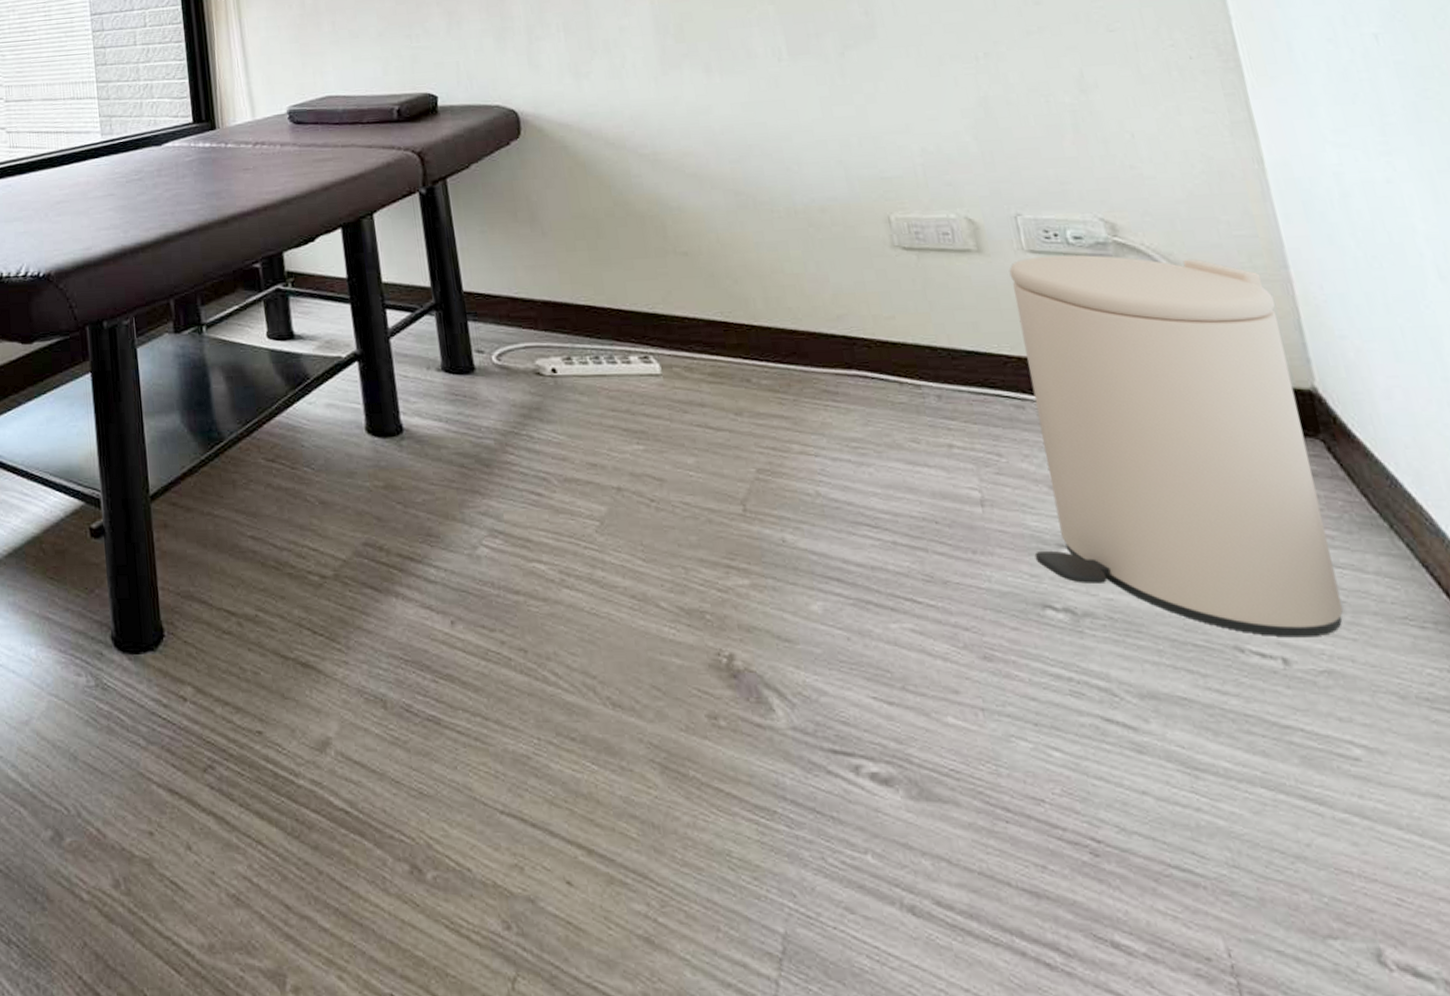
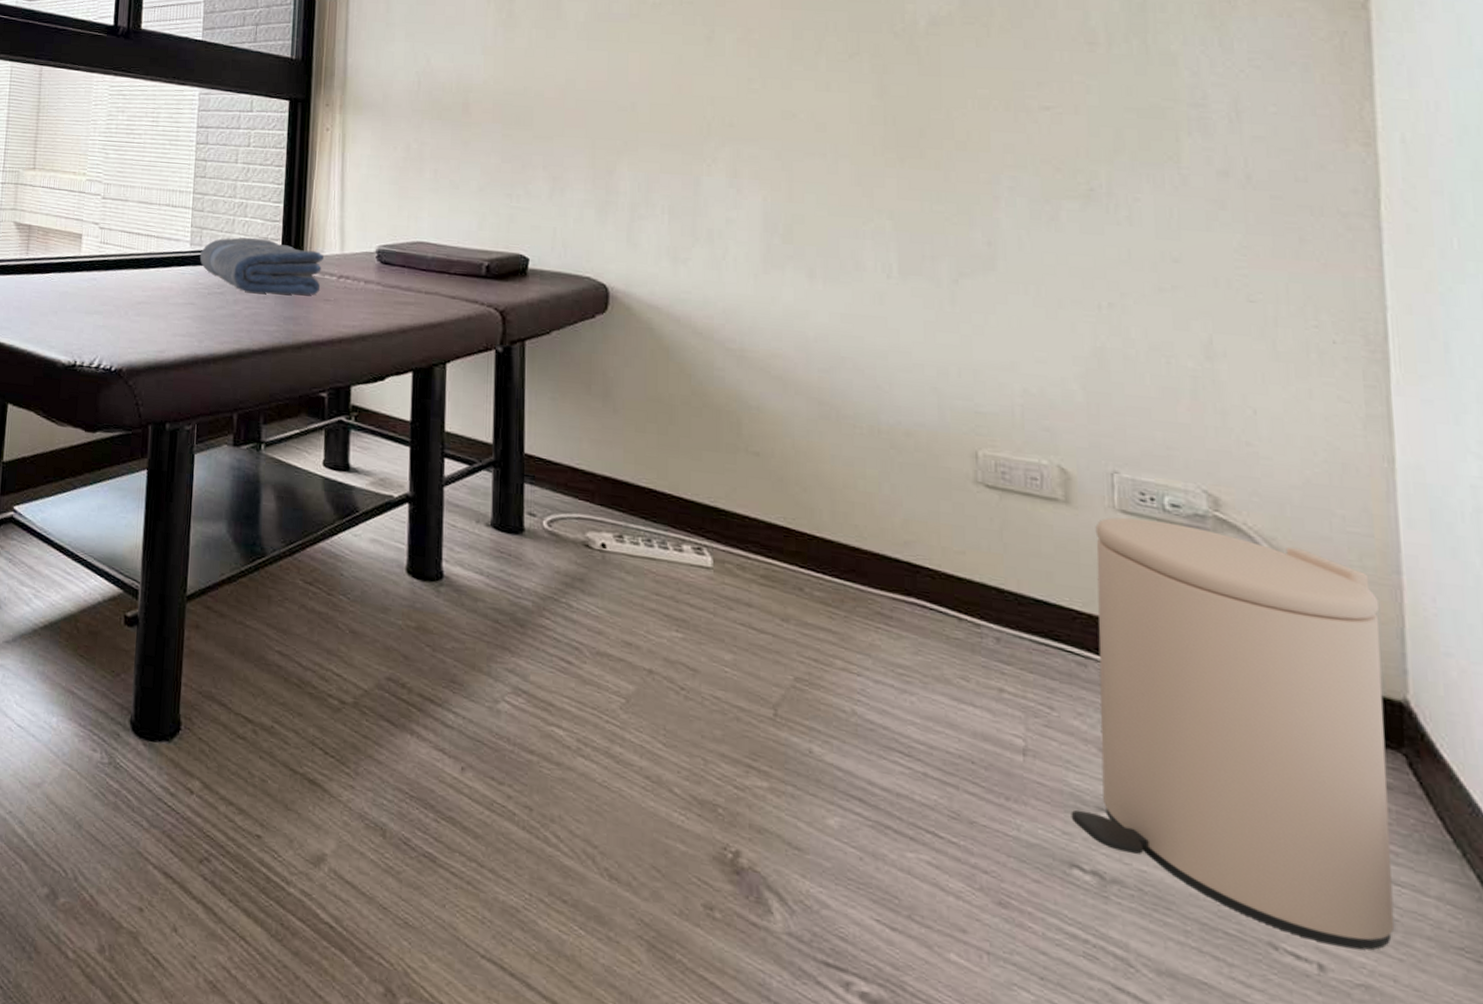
towel: none [113,117,238,175] -> present [200,237,325,295]

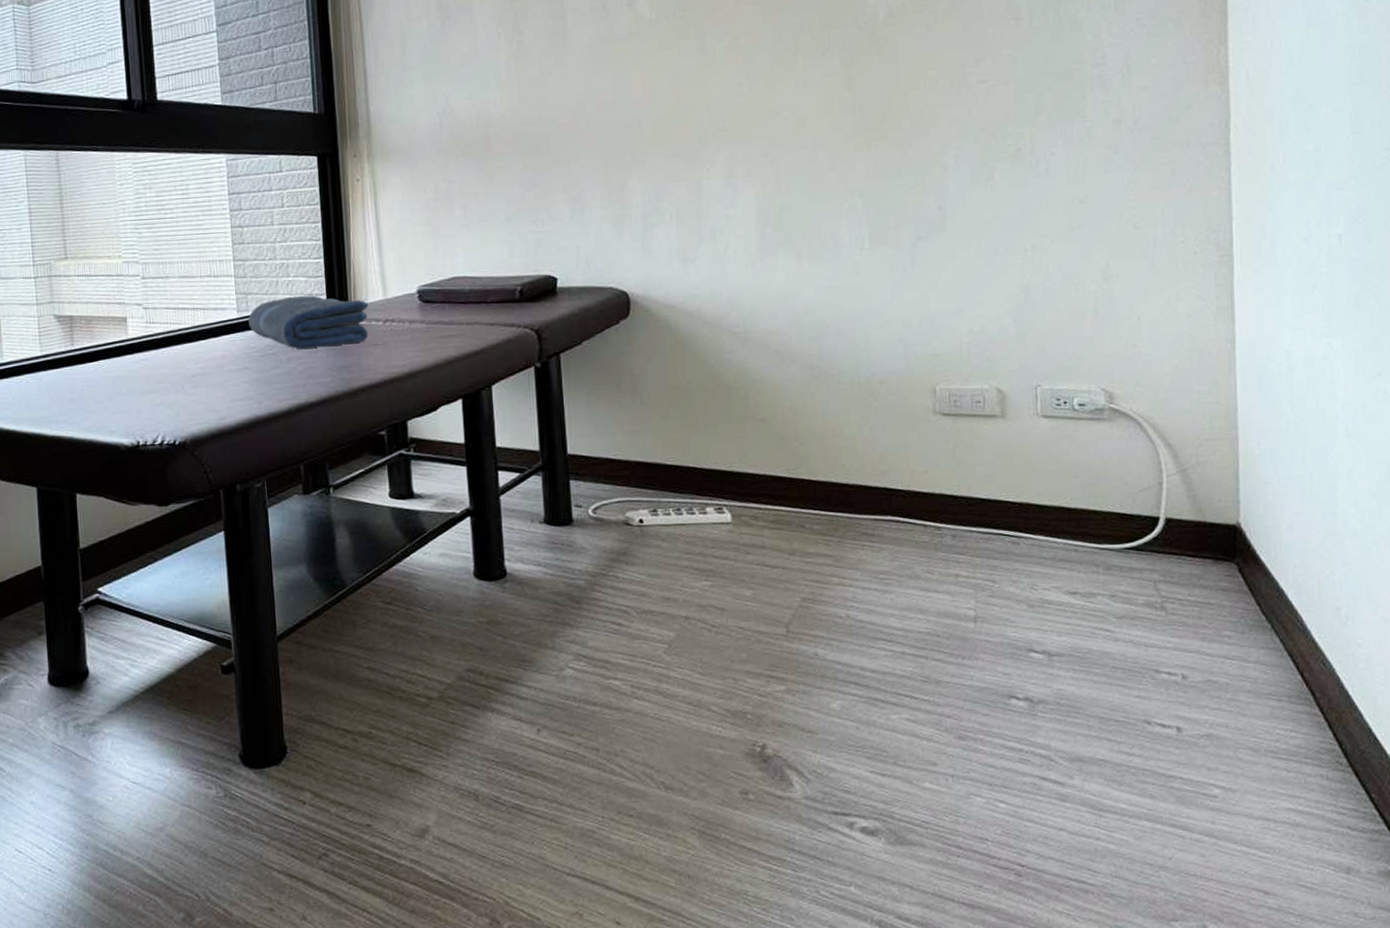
pedal bin: present [1071,517,1395,950] -> none [1009,419,1227,712]

